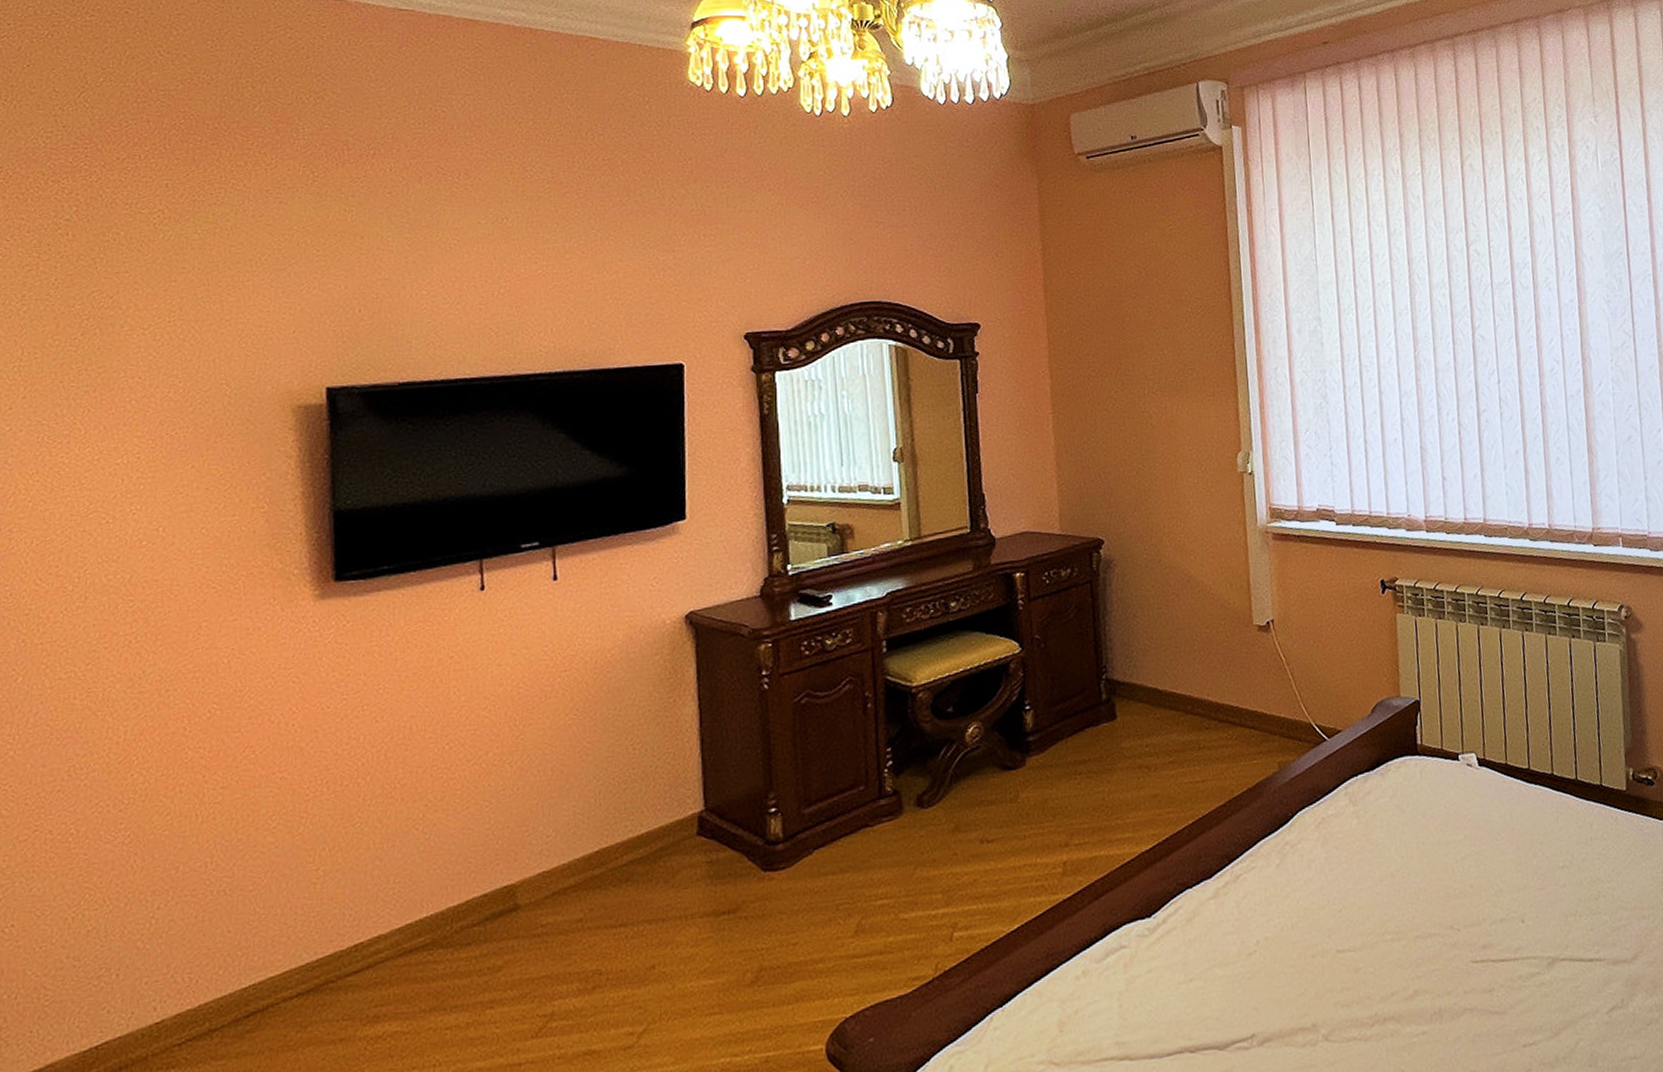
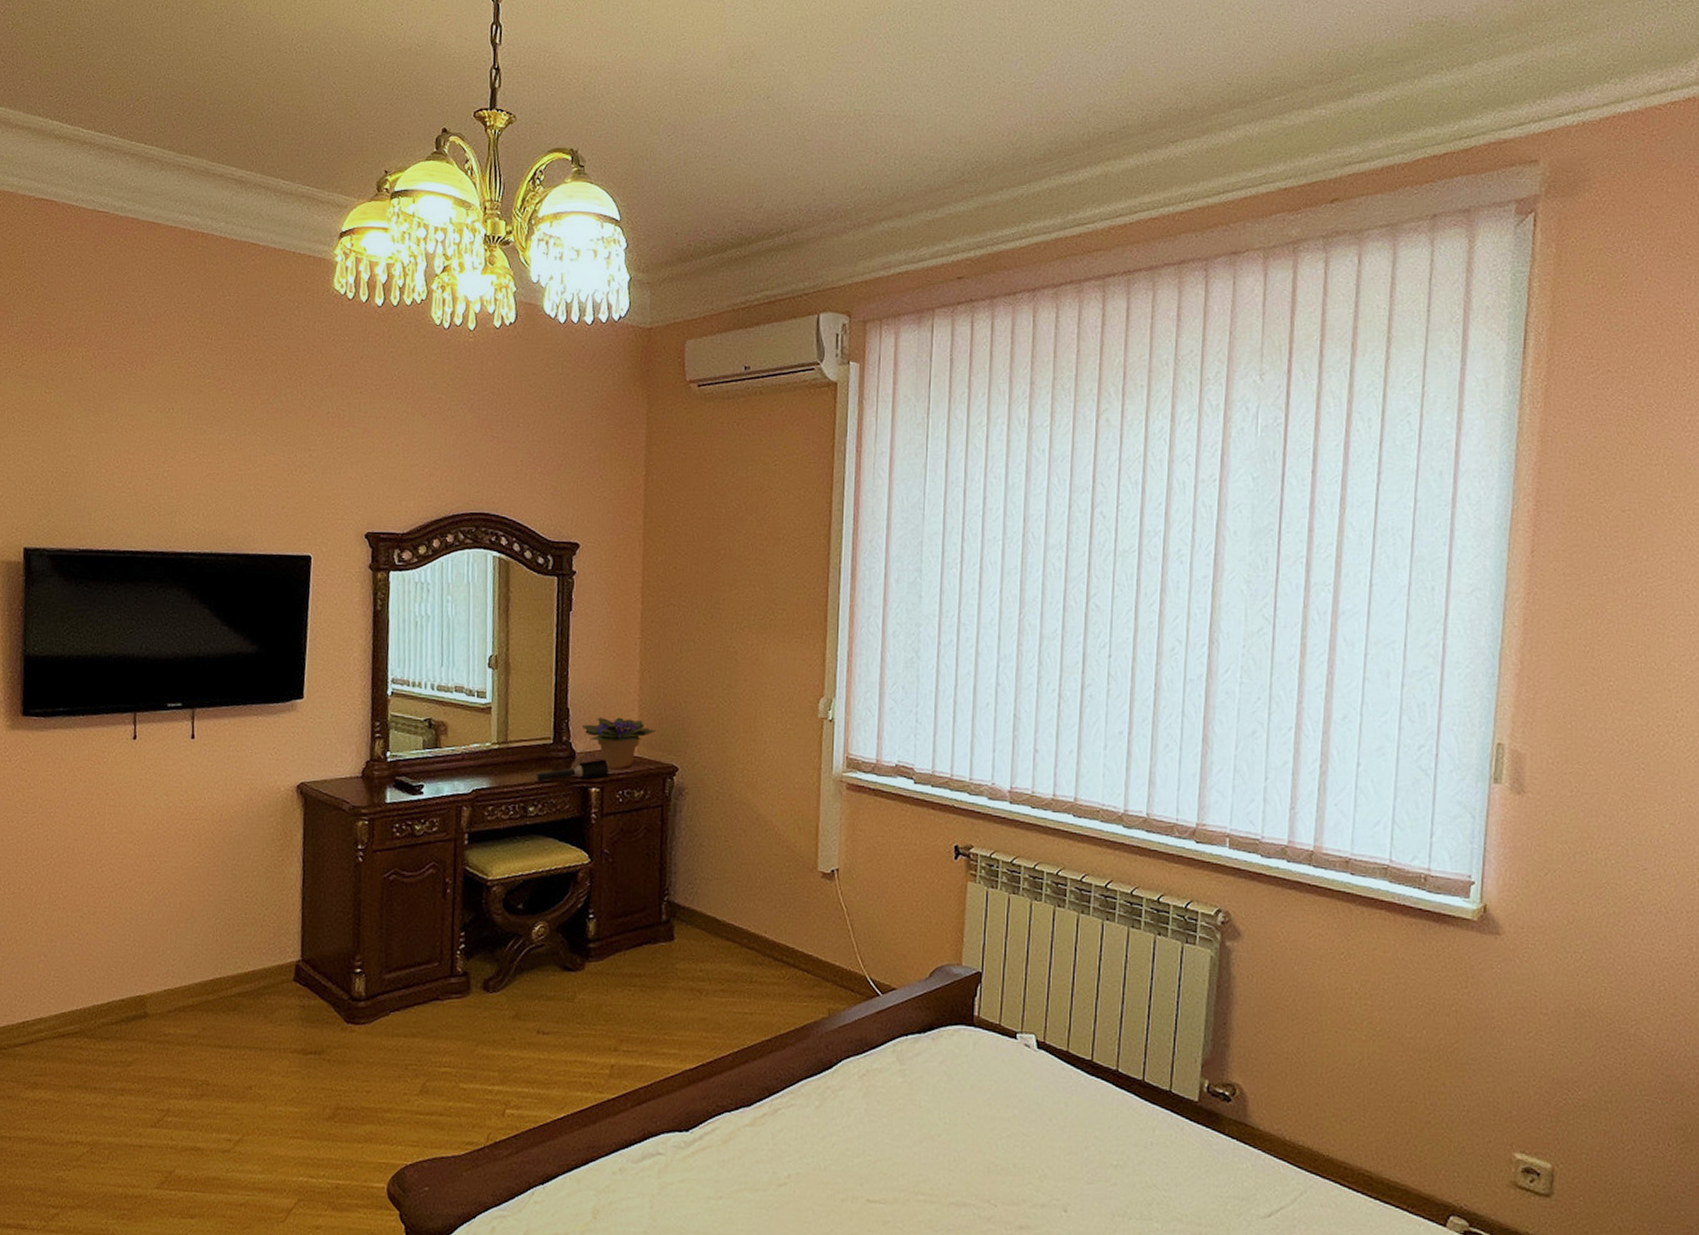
hairbrush: none [955,541,1033,574] -> present [536,759,610,782]
potted flower: none [1000,496,1077,551] -> present [582,717,656,770]

